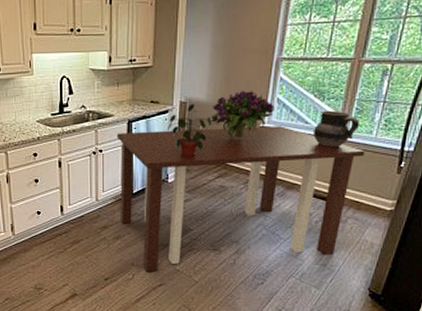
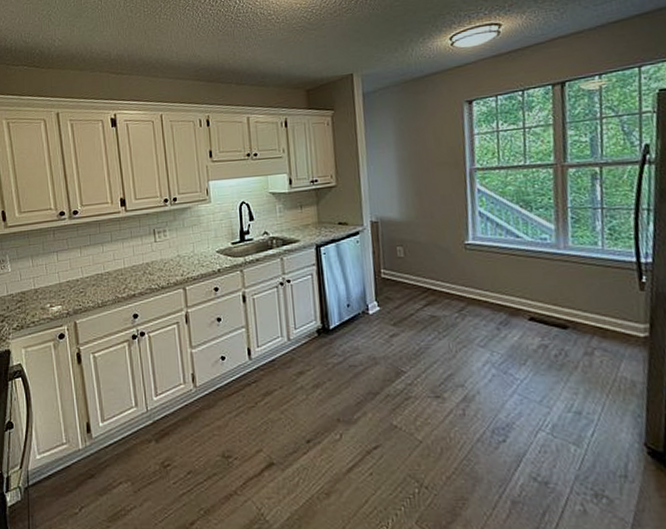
dining table: present [116,126,366,272] -> none [304,242,595,429]
potted plant: present [166,103,213,157] -> none [359,222,411,283]
bouquet: present [211,90,274,138] -> none [408,204,478,259]
ceramic jug: present [313,110,359,148] -> none [528,221,580,264]

